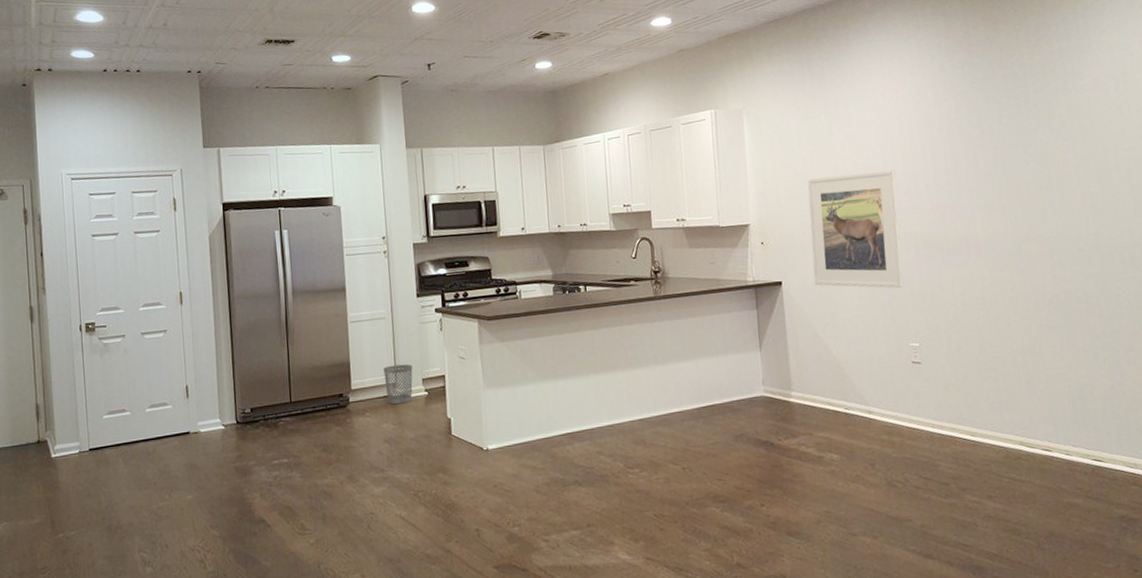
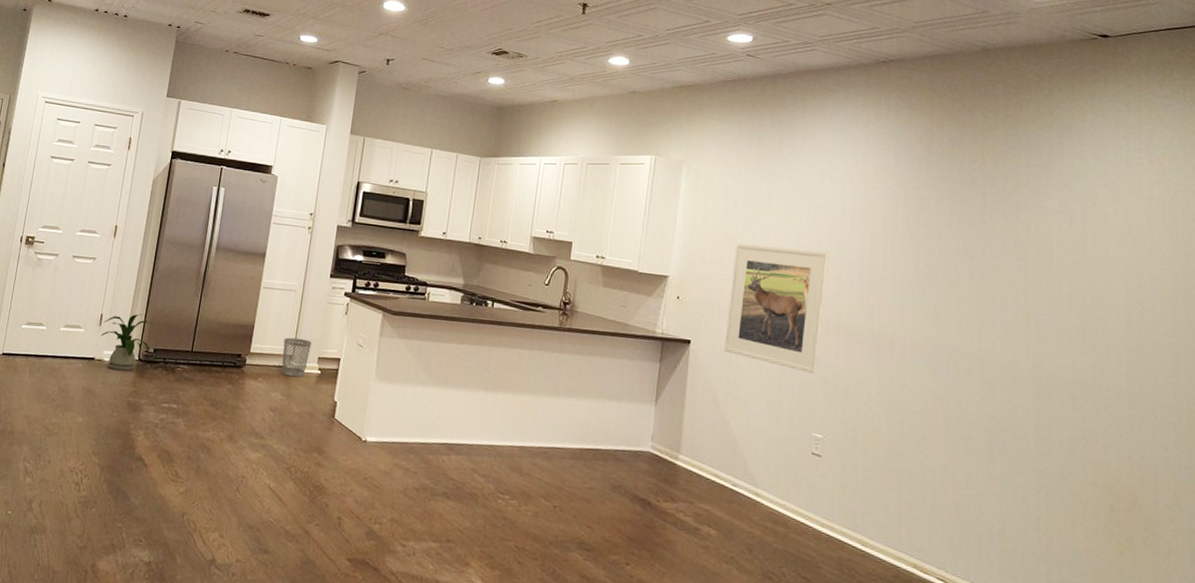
house plant: none [190,376,247,439] -> present [100,314,154,371]

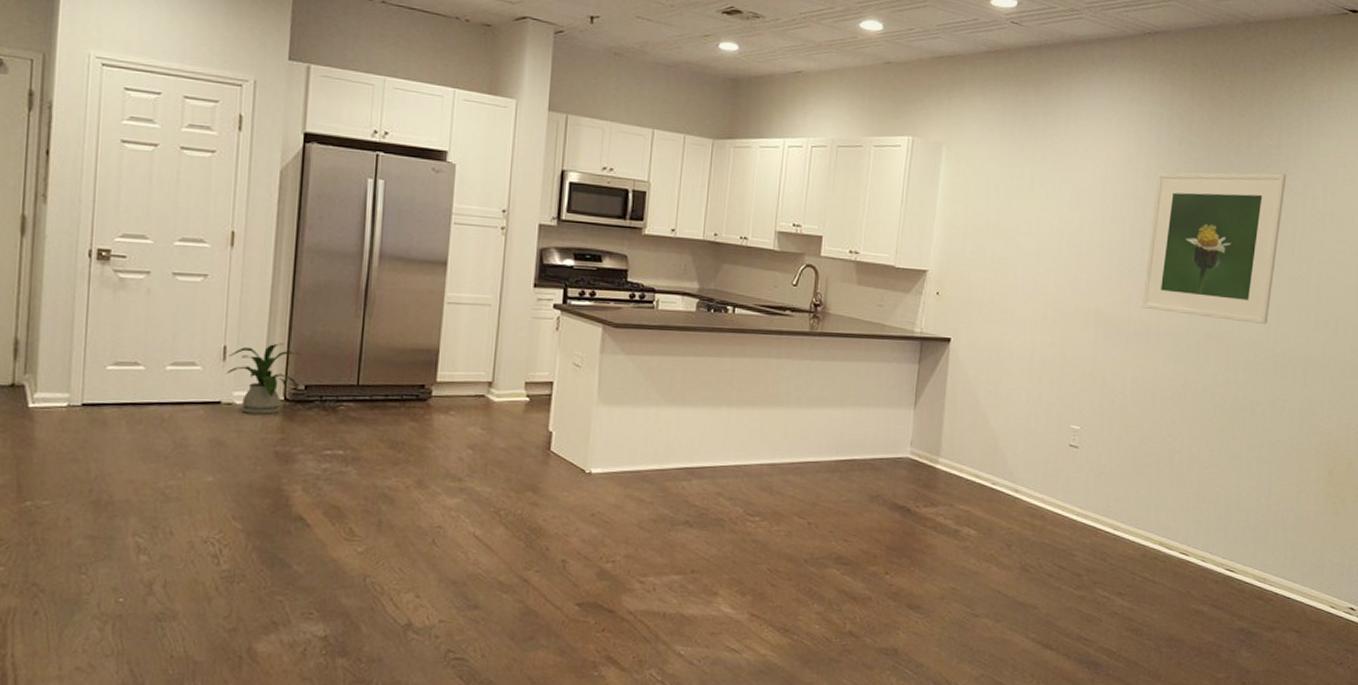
wastebasket: present [281,337,312,378] -> none [479,361,516,407]
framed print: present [724,243,829,375] -> none [985,232,1090,366]
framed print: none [885,190,1039,345] -> present [1142,172,1287,325]

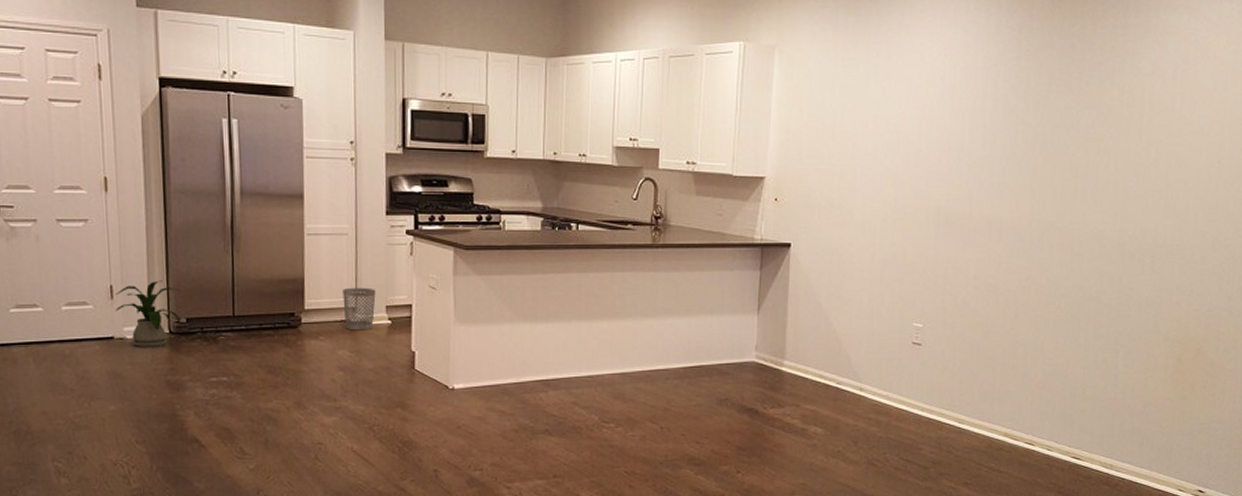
wastebasket: none [479,361,516,407] -> present [342,287,376,331]
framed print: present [1142,172,1287,325] -> none [983,55,1134,214]

